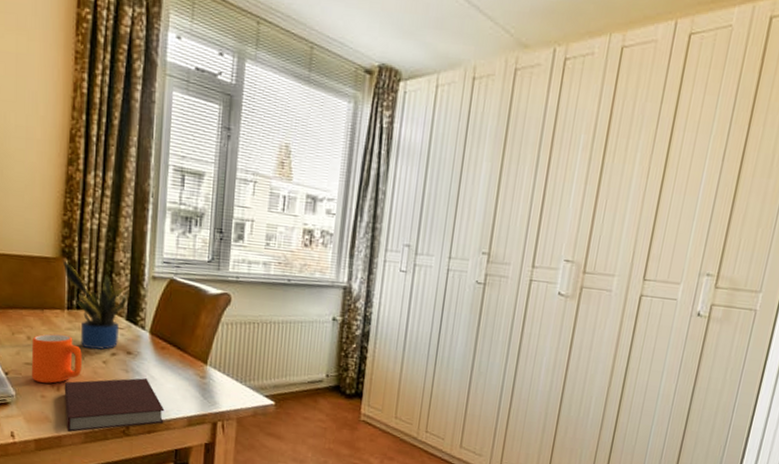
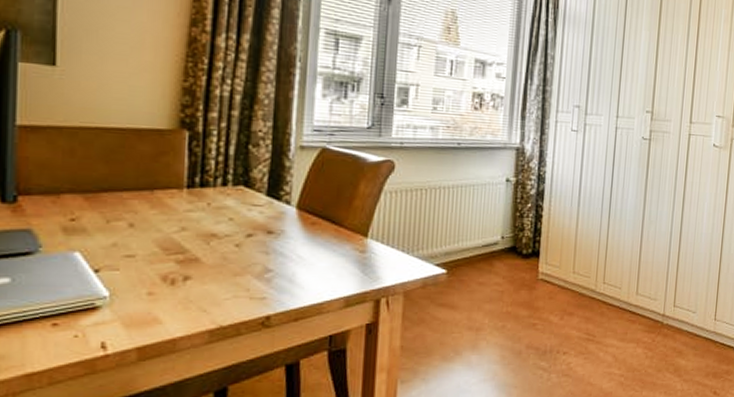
mug: present [32,333,82,384] -> none [135,217,207,277]
potted plant: present [62,260,130,350] -> none [181,131,271,232]
notebook: present [64,378,165,432] -> none [181,259,316,332]

